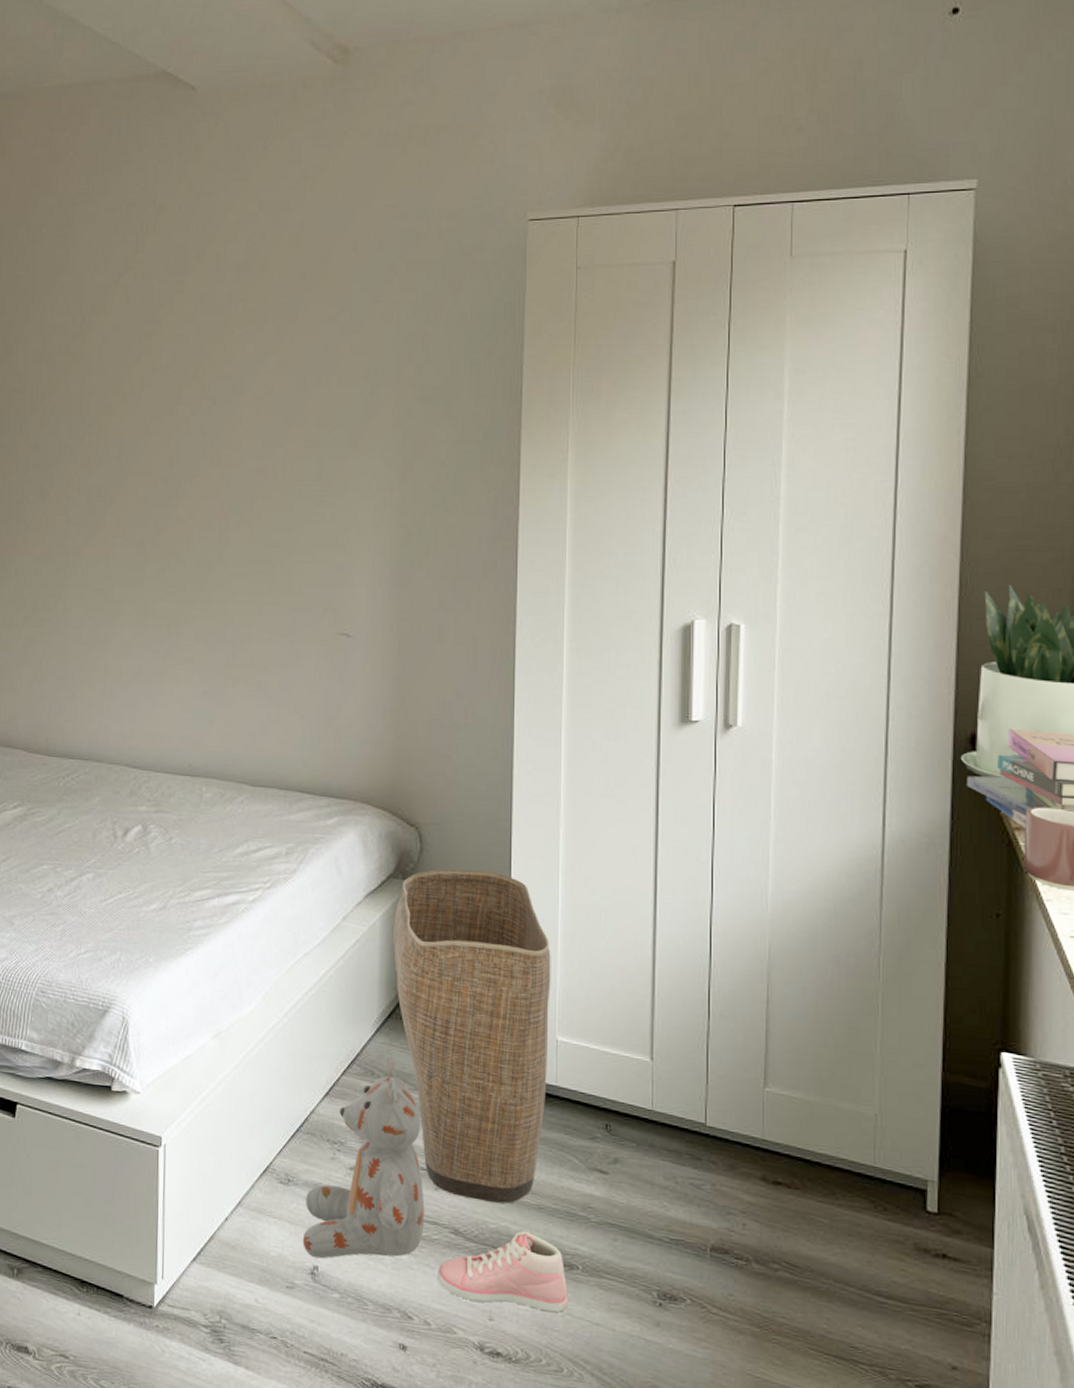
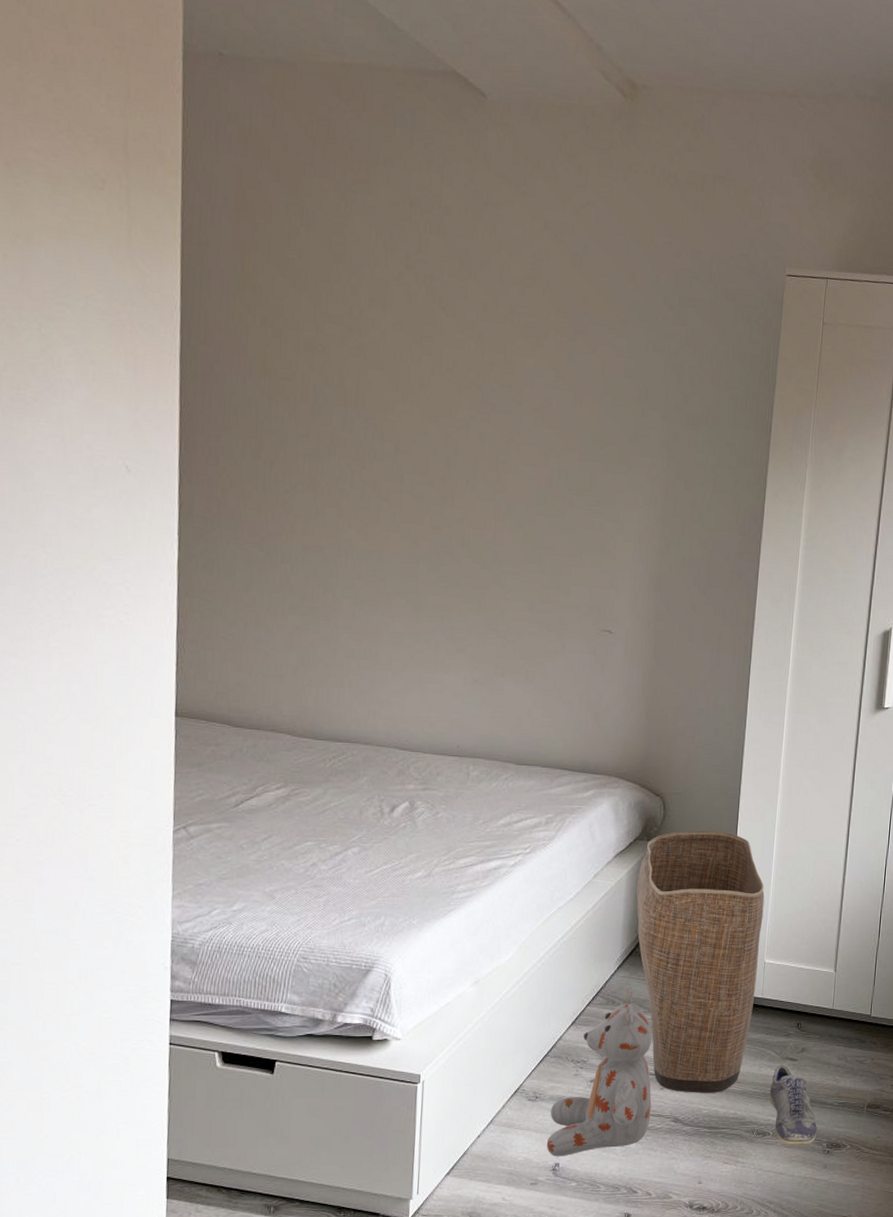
sneaker: present [437,1231,567,1313] -> none [658,1112,760,1171]
shoe: none [574,1177,643,1291] -> present [769,1065,818,1146]

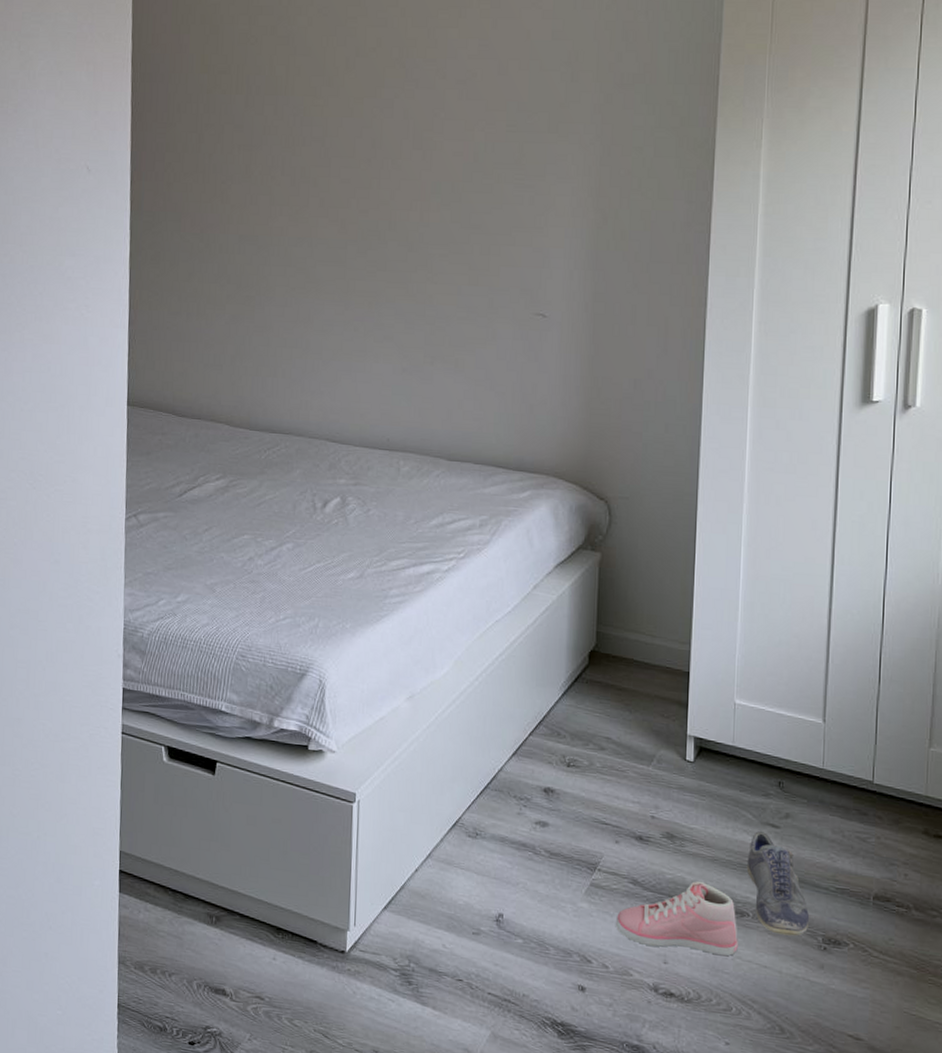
stuffed bear: present [546,985,653,1157] -> none [488,716,606,907]
laundry basket: present [636,830,765,1093] -> none [581,540,732,856]
sneaker: none [658,1112,760,1171] -> present [615,881,738,956]

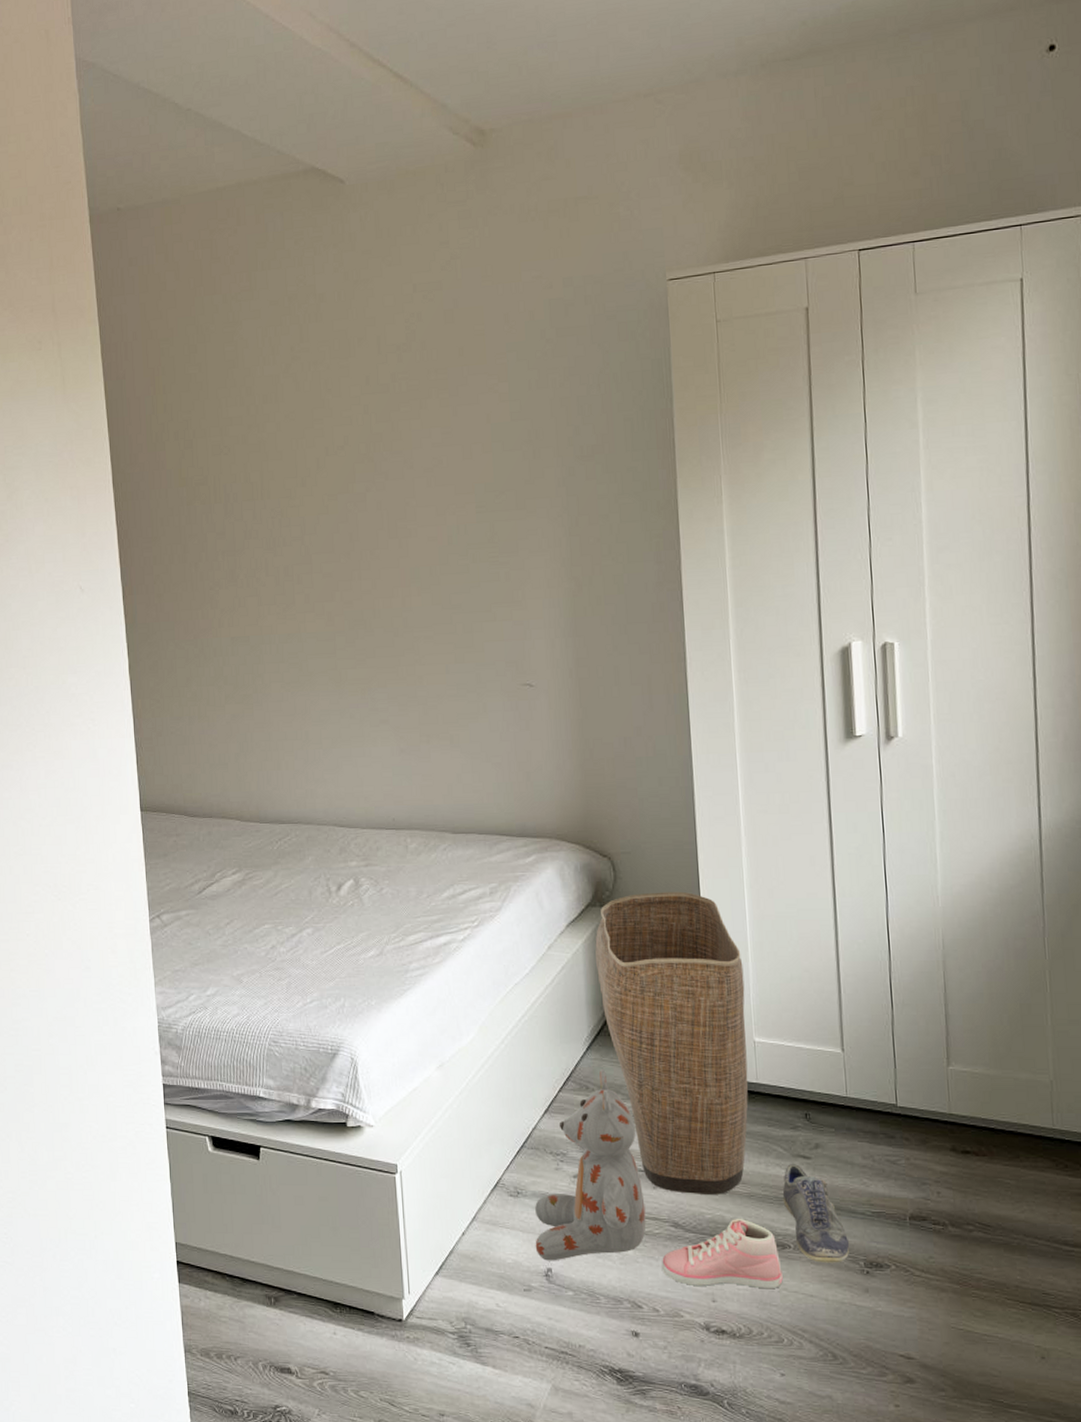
stuffed bear: none [488,716,606,907] -> present [535,1068,646,1261]
laundry basket: none [581,540,732,856] -> present [595,891,749,1195]

